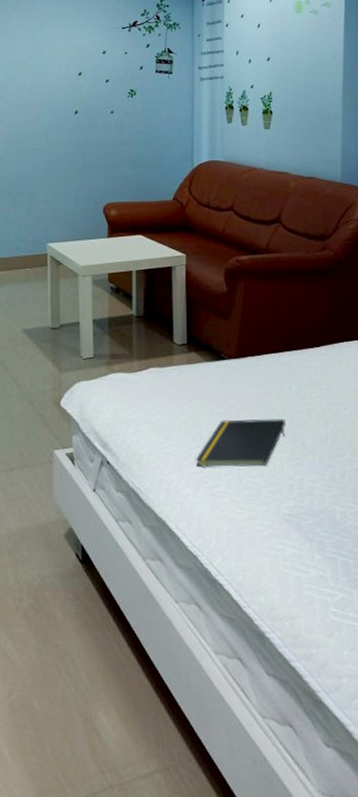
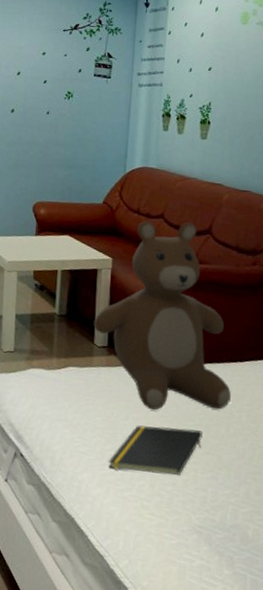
bear: none [172,212,310,404] -> present [93,221,231,411]

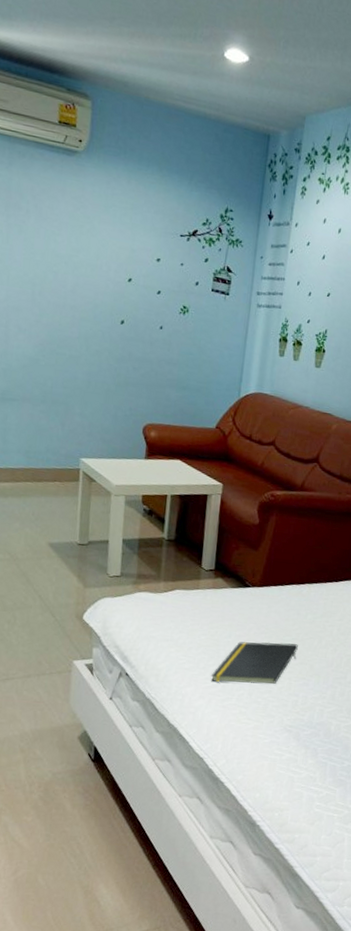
bear: present [93,221,231,411] -> none [202,447,326,628]

